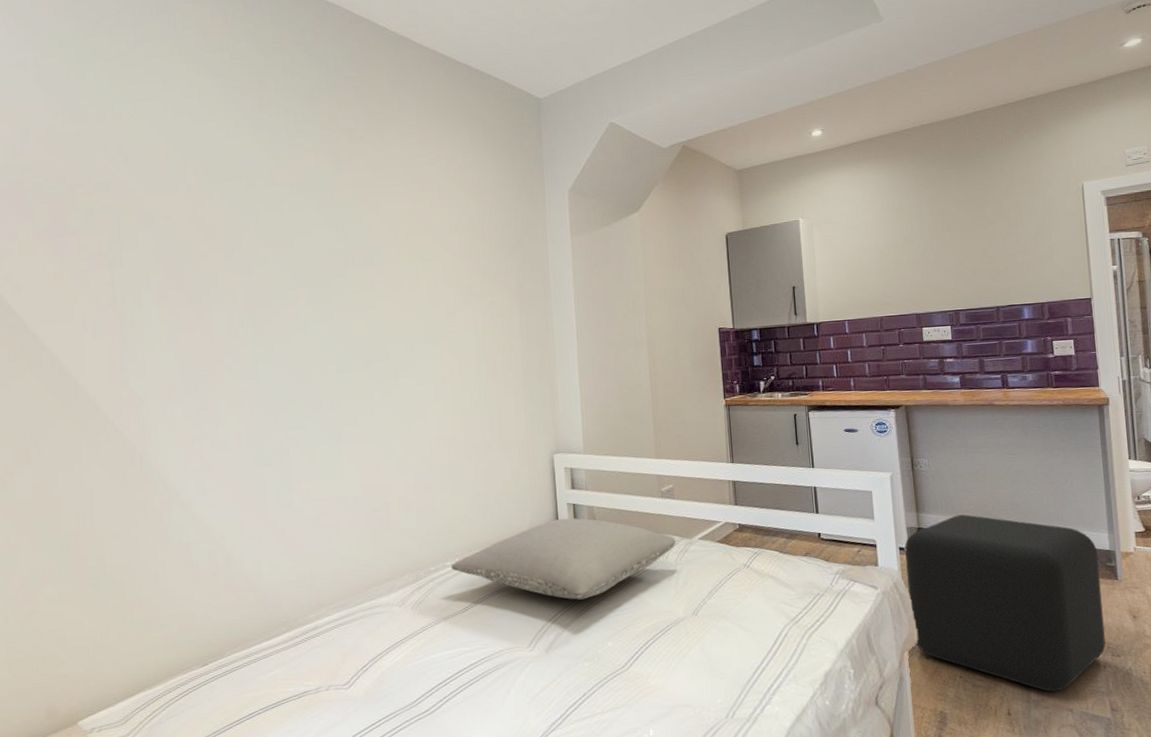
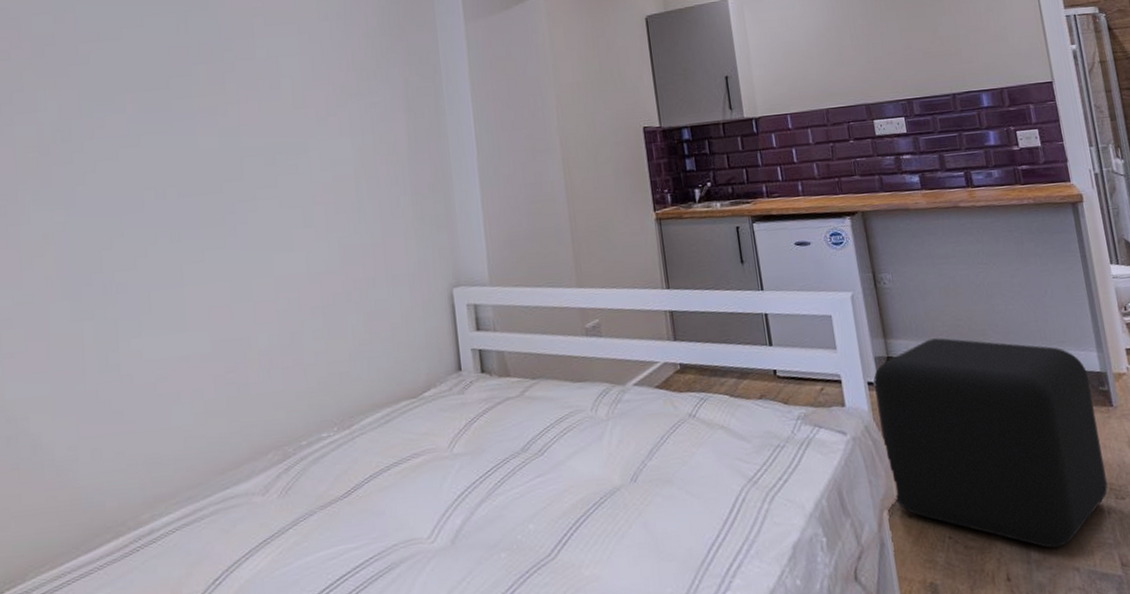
pillow: present [451,518,676,600] -> none [327,367,606,472]

